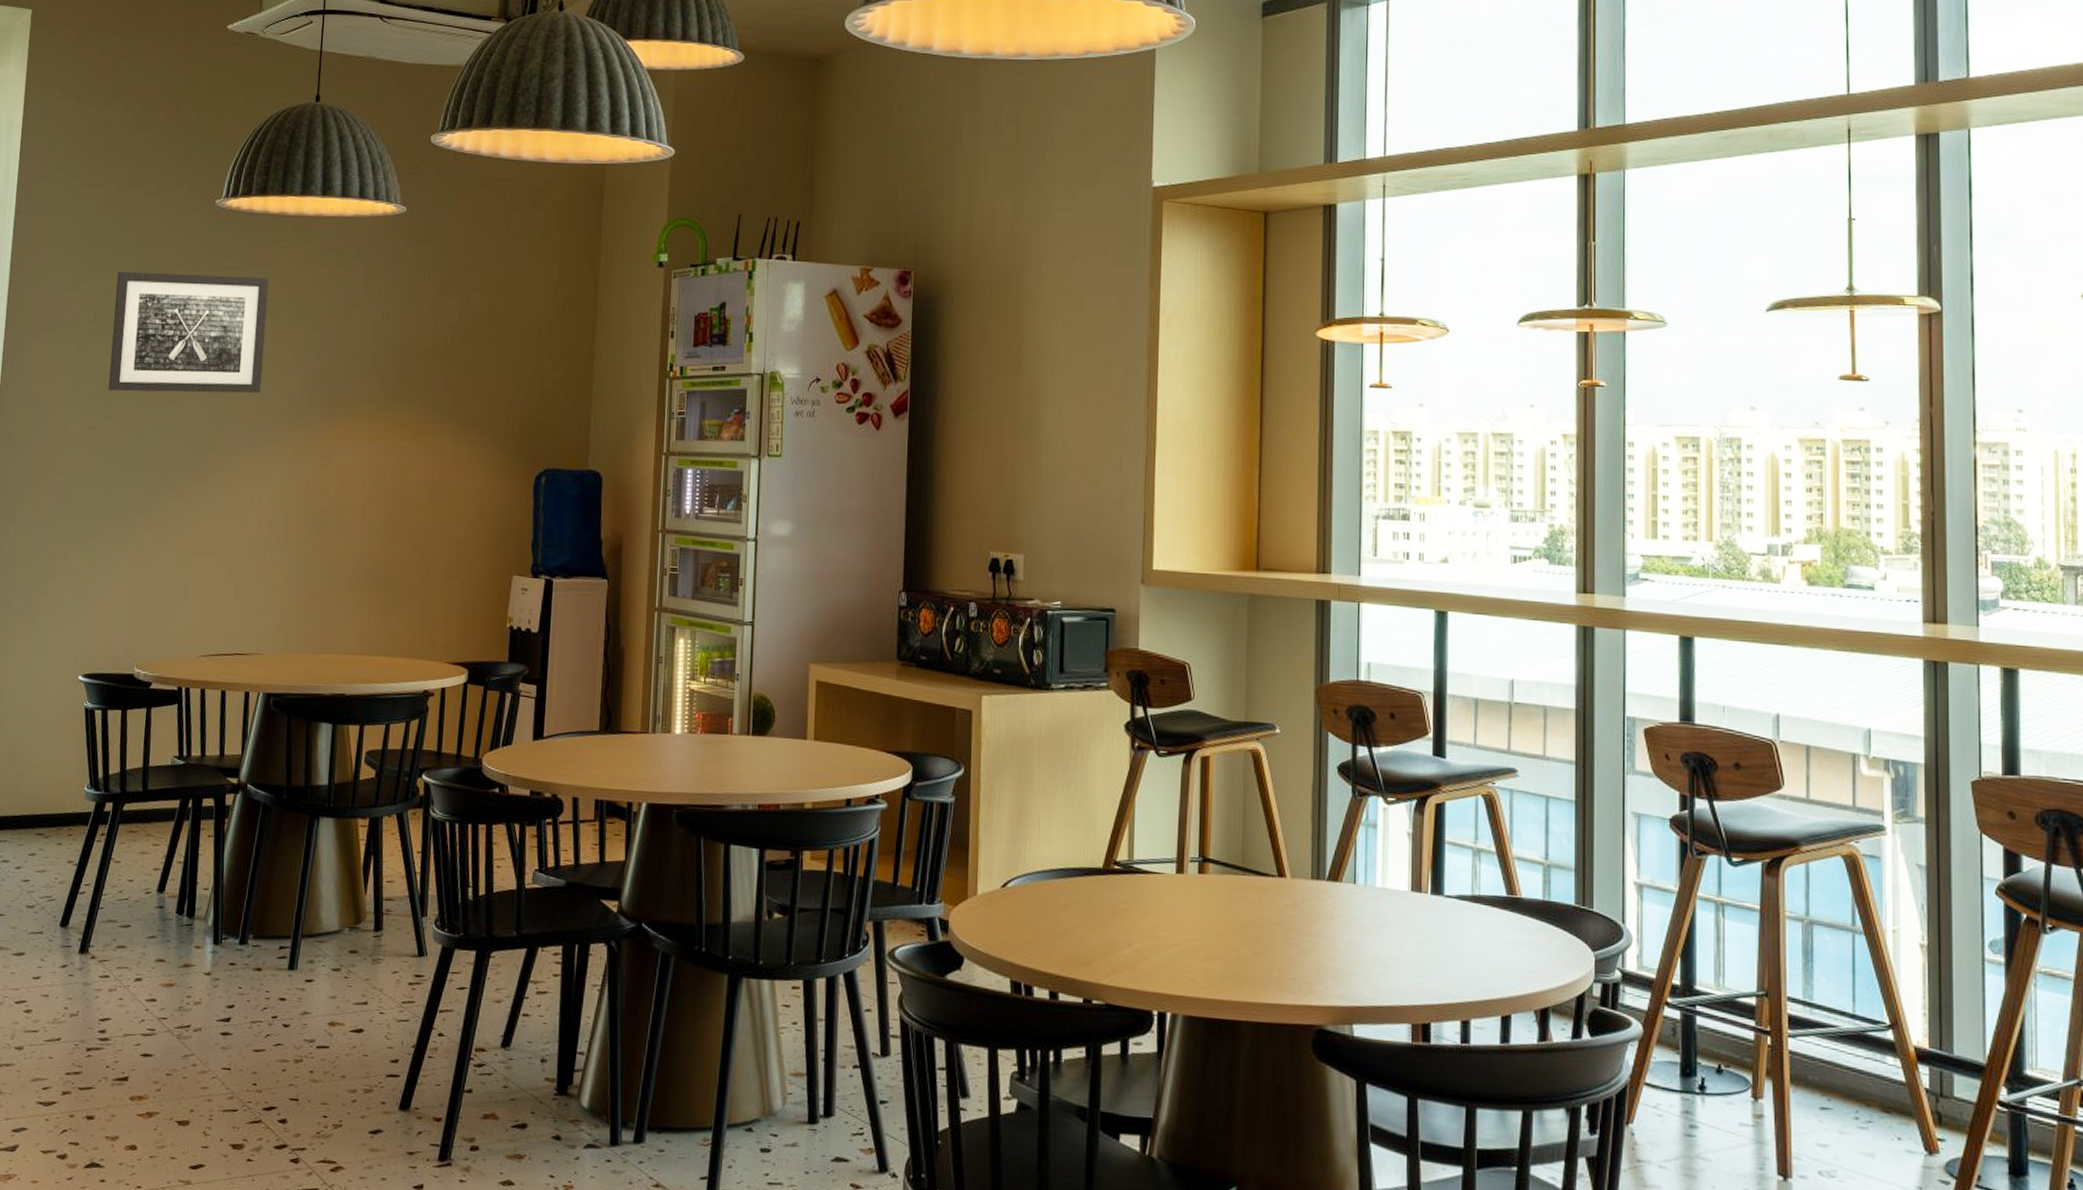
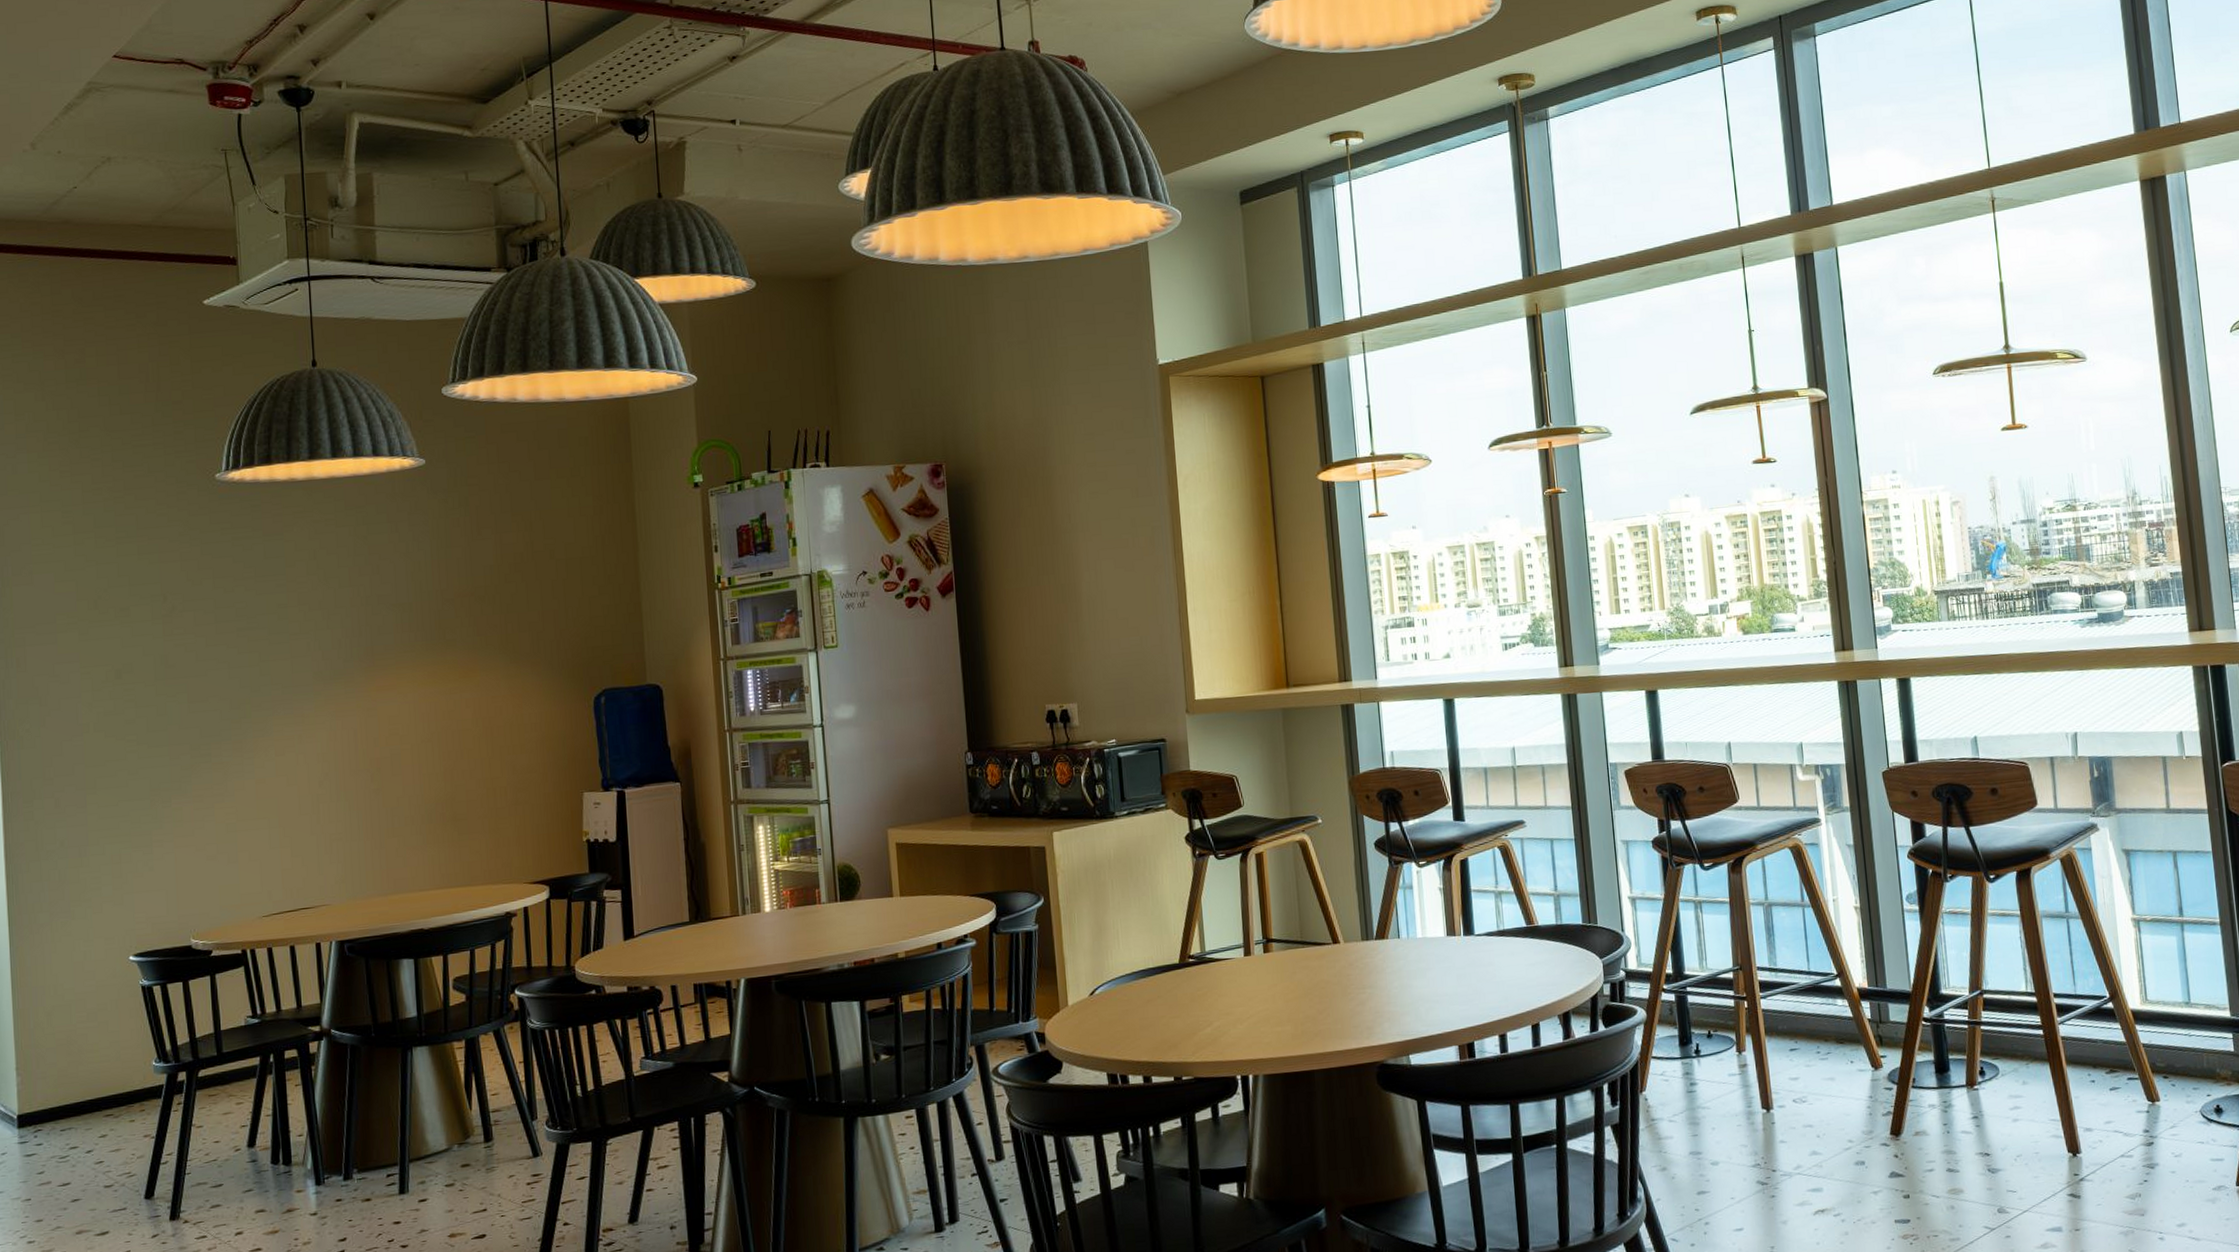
wall art: present [108,271,269,394] -> none [114,544,292,675]

